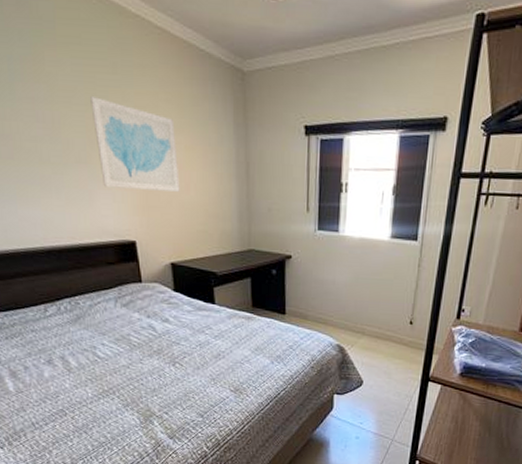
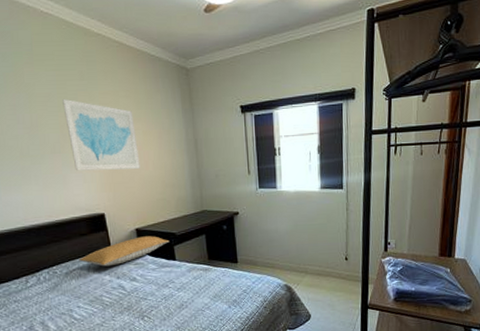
pillow: none [104,272,209,303] -> present [78,236,170,267]

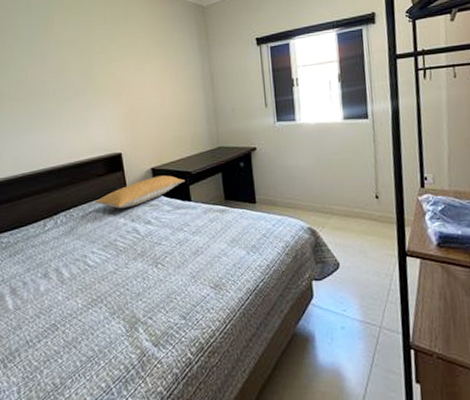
wall art: present [62,99,140,171] -> none [87,43,157,111]

